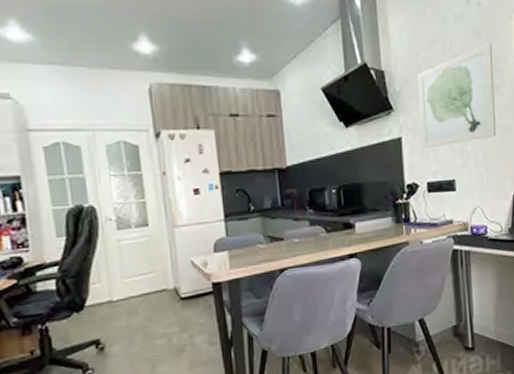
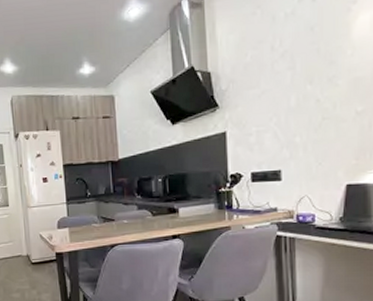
wall art: present [417,43,497,149] -> none [243,37,329,142]

